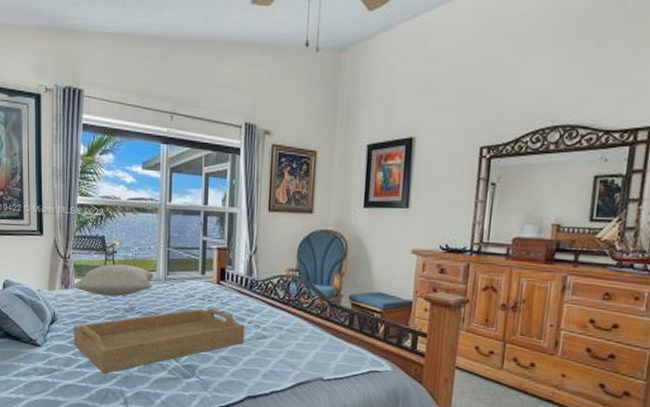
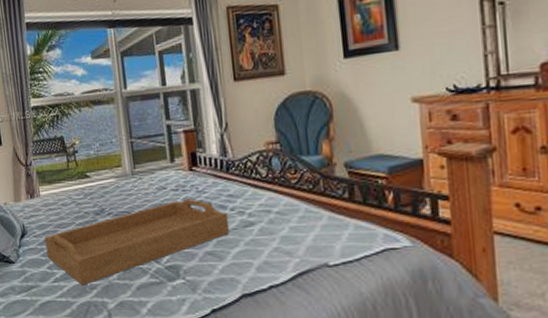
pillow: present [72,264,154,296] -> none [37,163,120,201]

